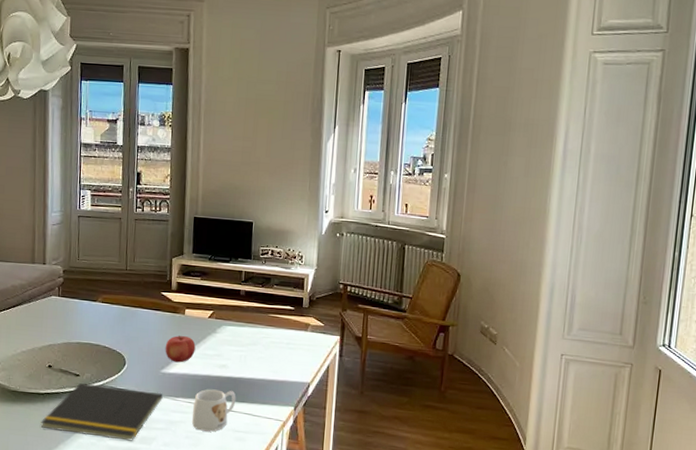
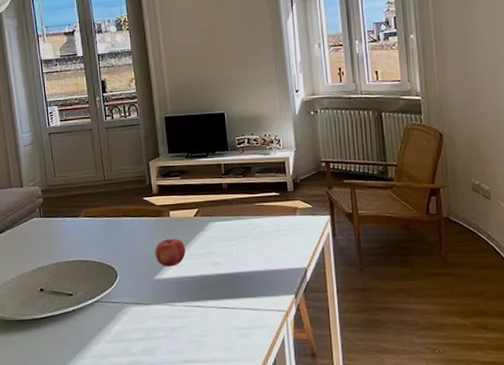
notepad: present [41,383,163,441] -> none [40,300,160,355]
mug: present [191,389,236,432] -> none [191,288,235,333]

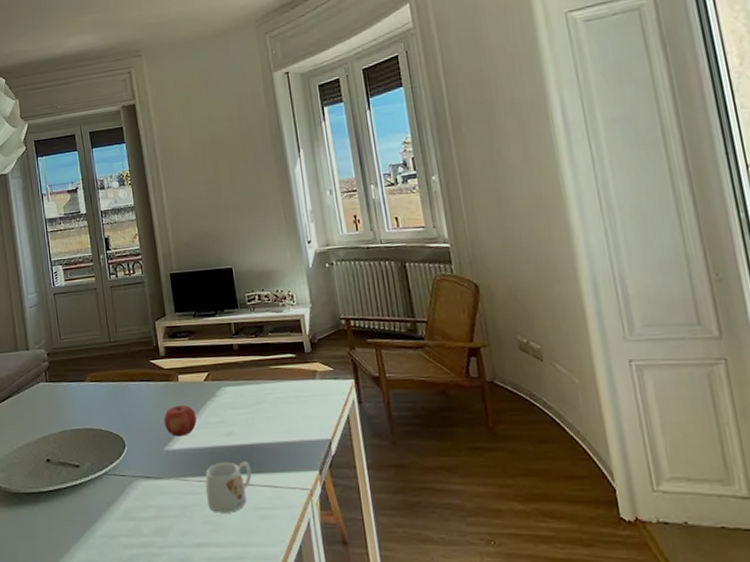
mug: none [191,288,235,333] -> present [205,461,252,513]

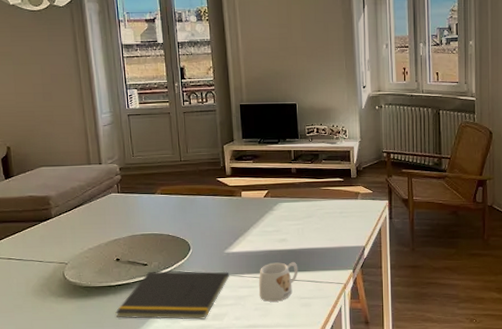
notepad: none [47,473,171,535] -> present [115,271,229,320]
fruit: present [163,405,197,437] -> none [226,217,255,242]

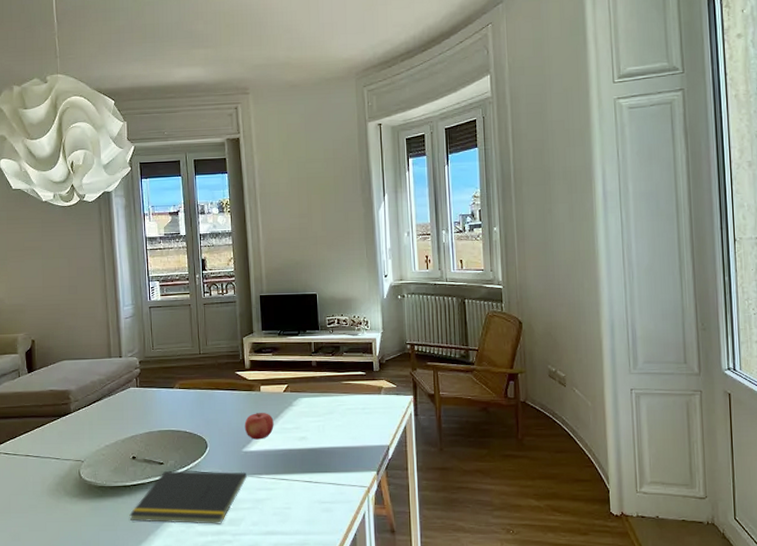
fruit: none [226,217,255,242] -> present [244,413,274,440]
mug: present [258,262,298,302] -> none [277,462,319,506]

